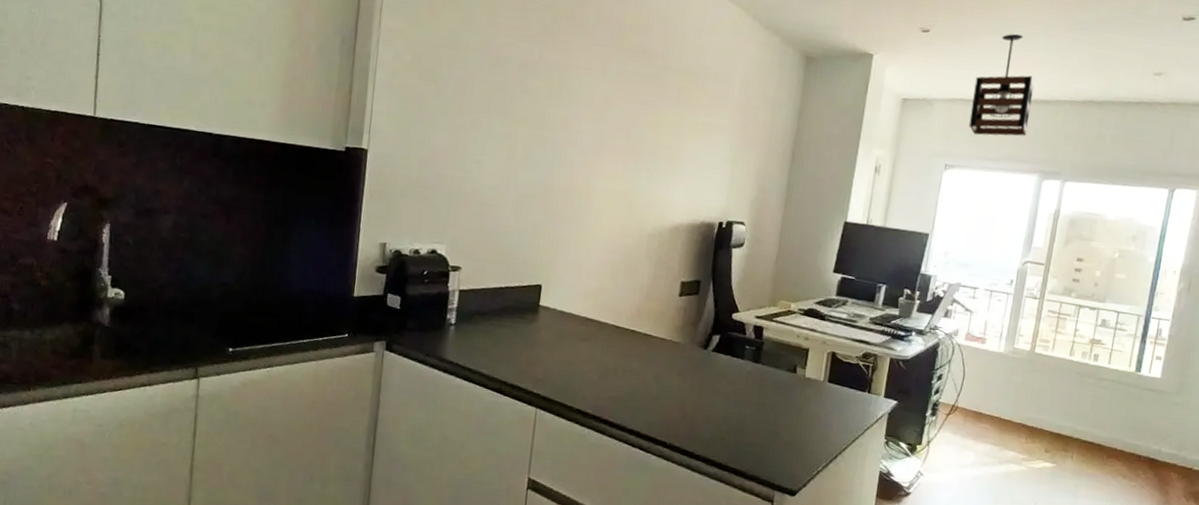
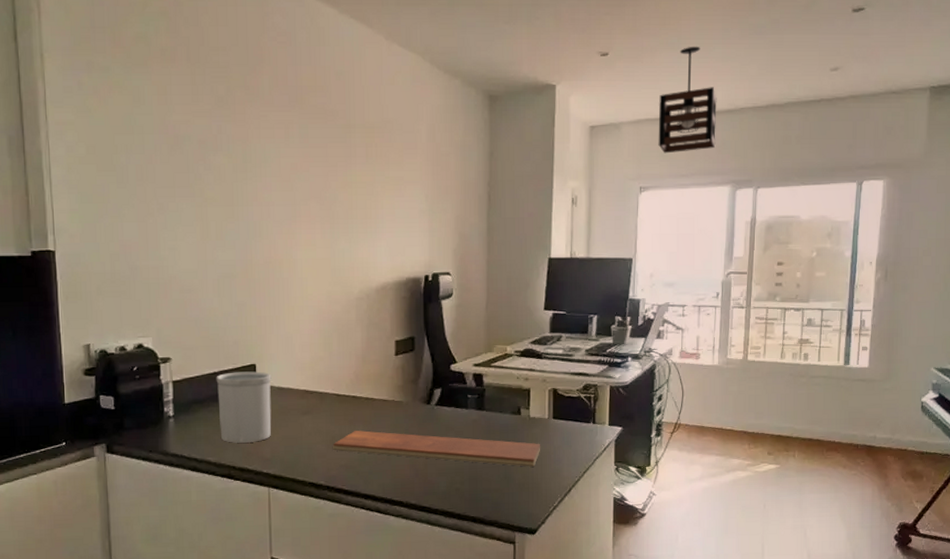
utensil holder: none [497,289,555,362] -> present [216,371,272,443]
chopping board: none [604,365,813,428] -> present [332,430,541,467]

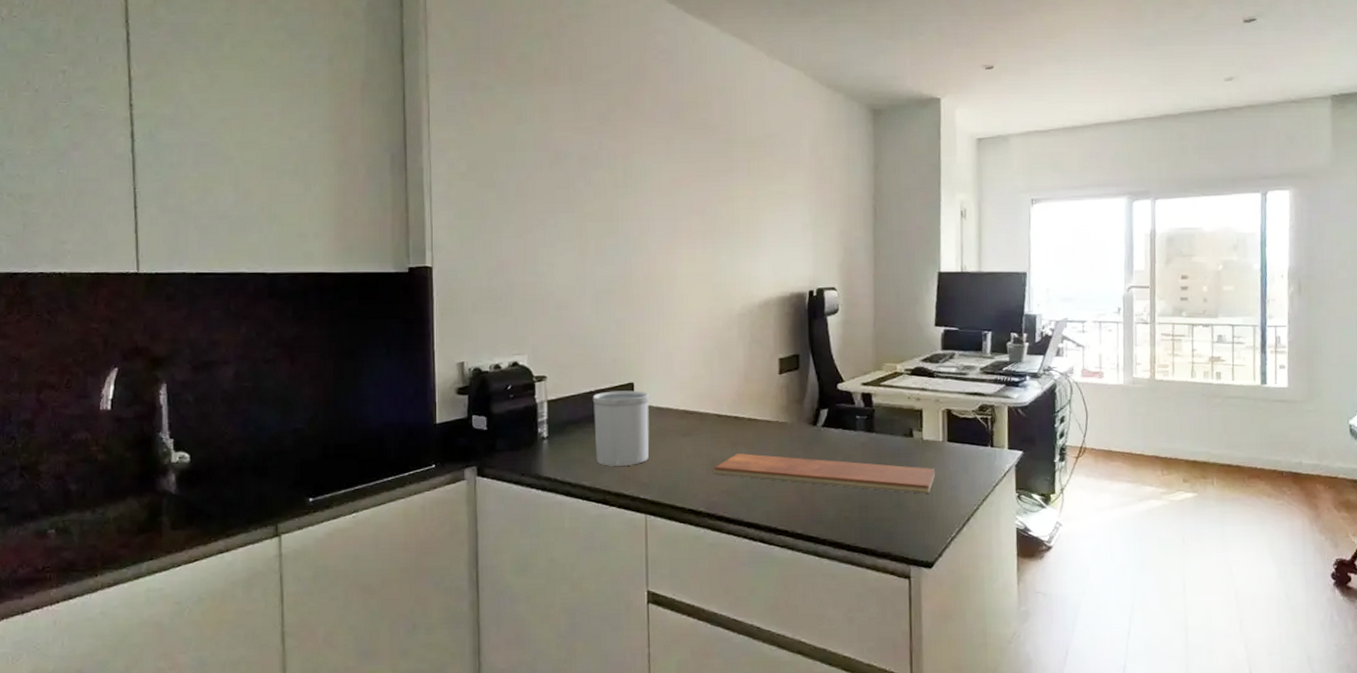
pendant light: present [658,46,717,154] -> none [1048,58,1109,165]

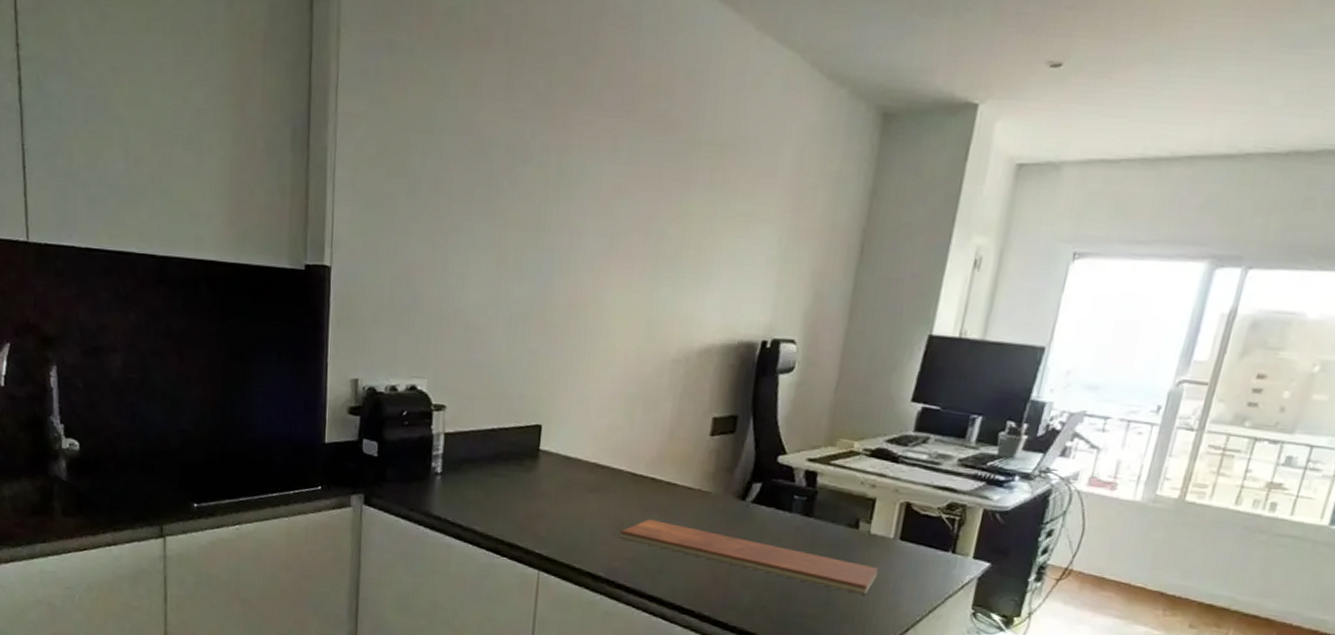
utensil holder: present [592,390,650,466] -> none [491,431,558,516]

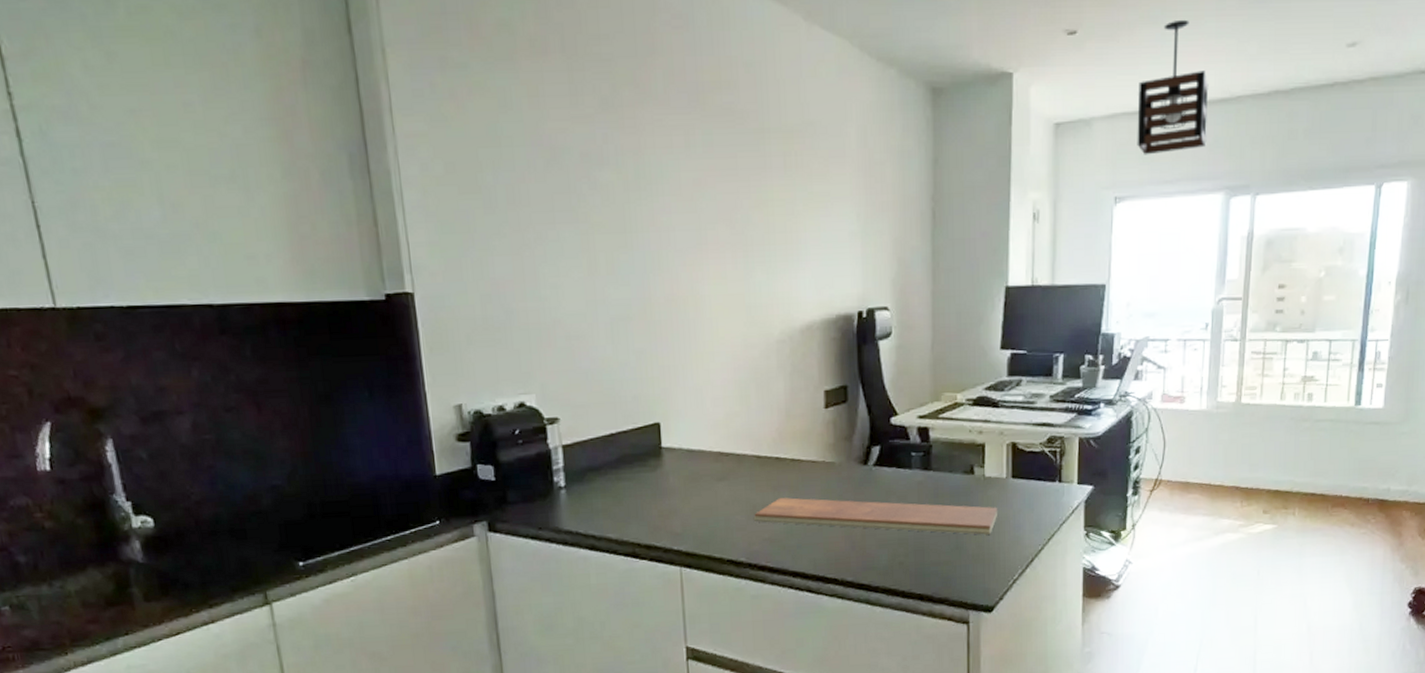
pendant light: none [1111,59,1213,210] -> present [1137,19,1209,155]

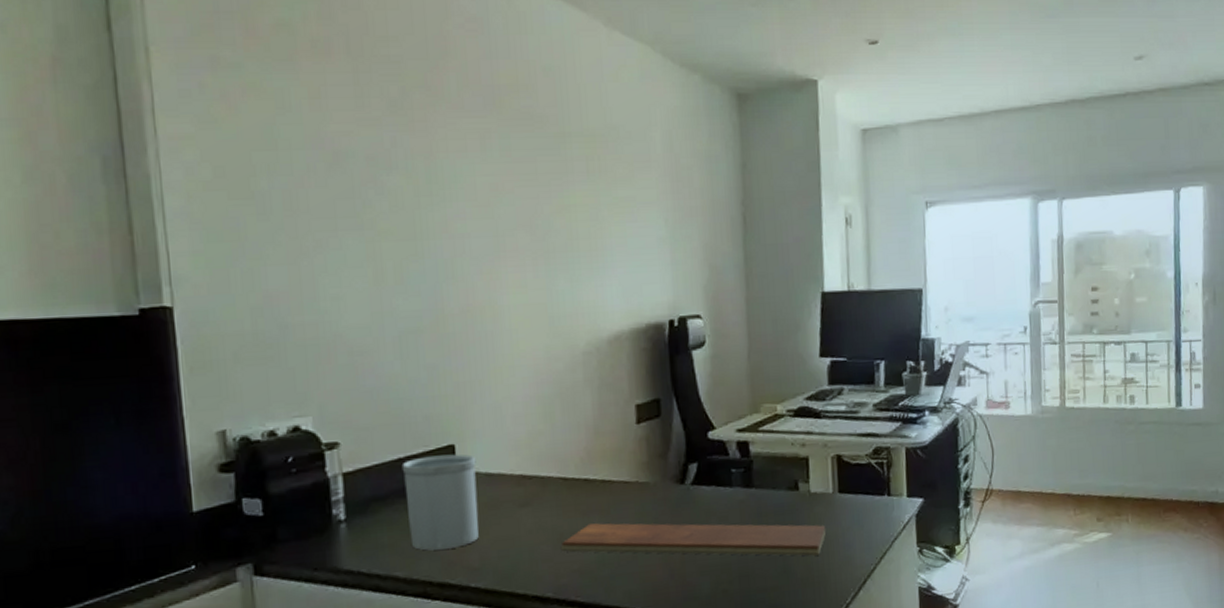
utensil holder: none [613,431,681,516] -> present [401,454,479,551]
pendant light: present [1137,19,1209,155] -> none [941,31,1011,161]

